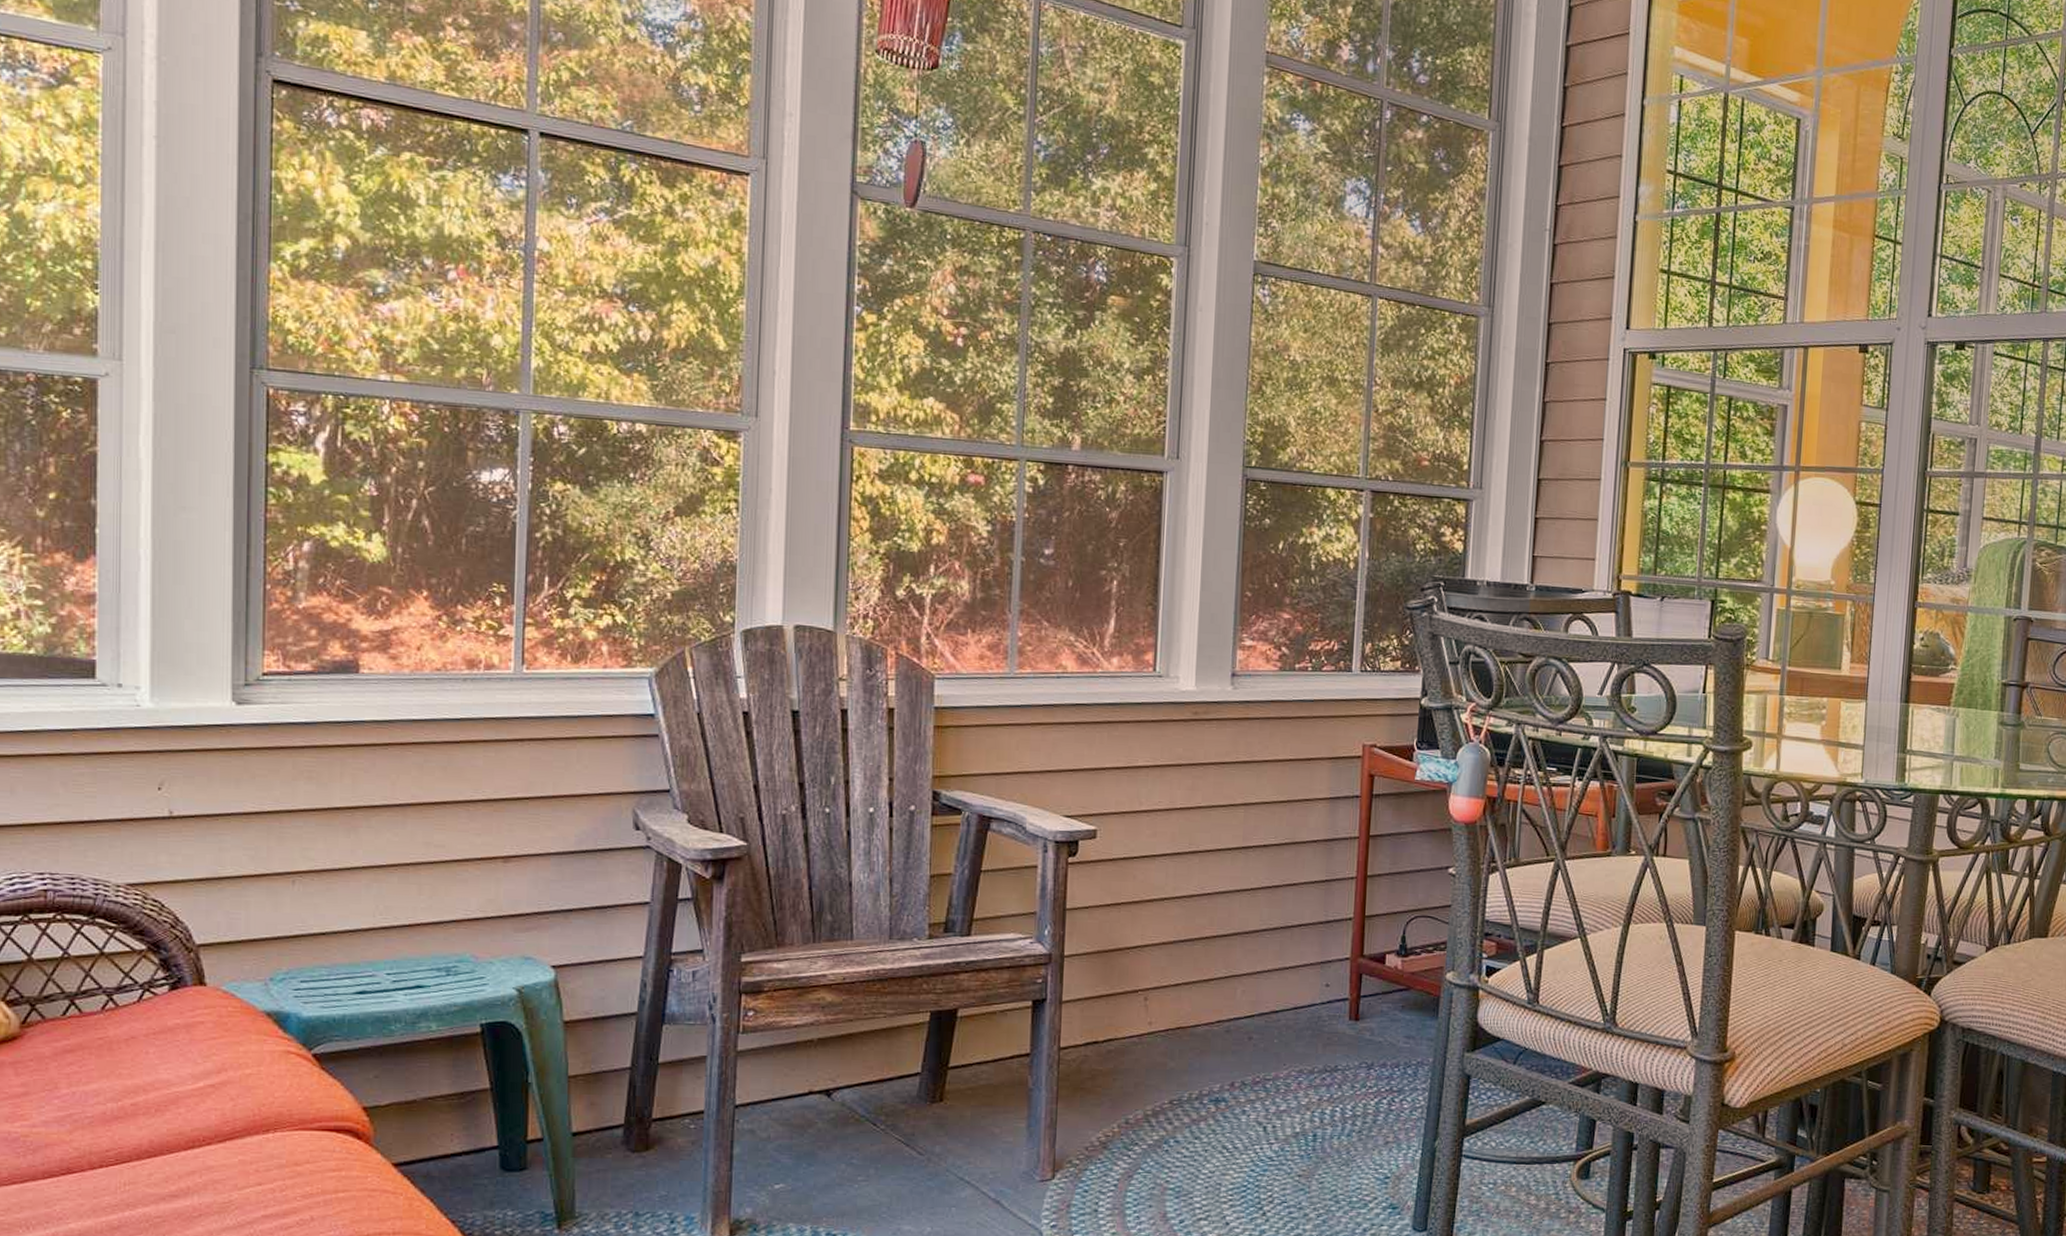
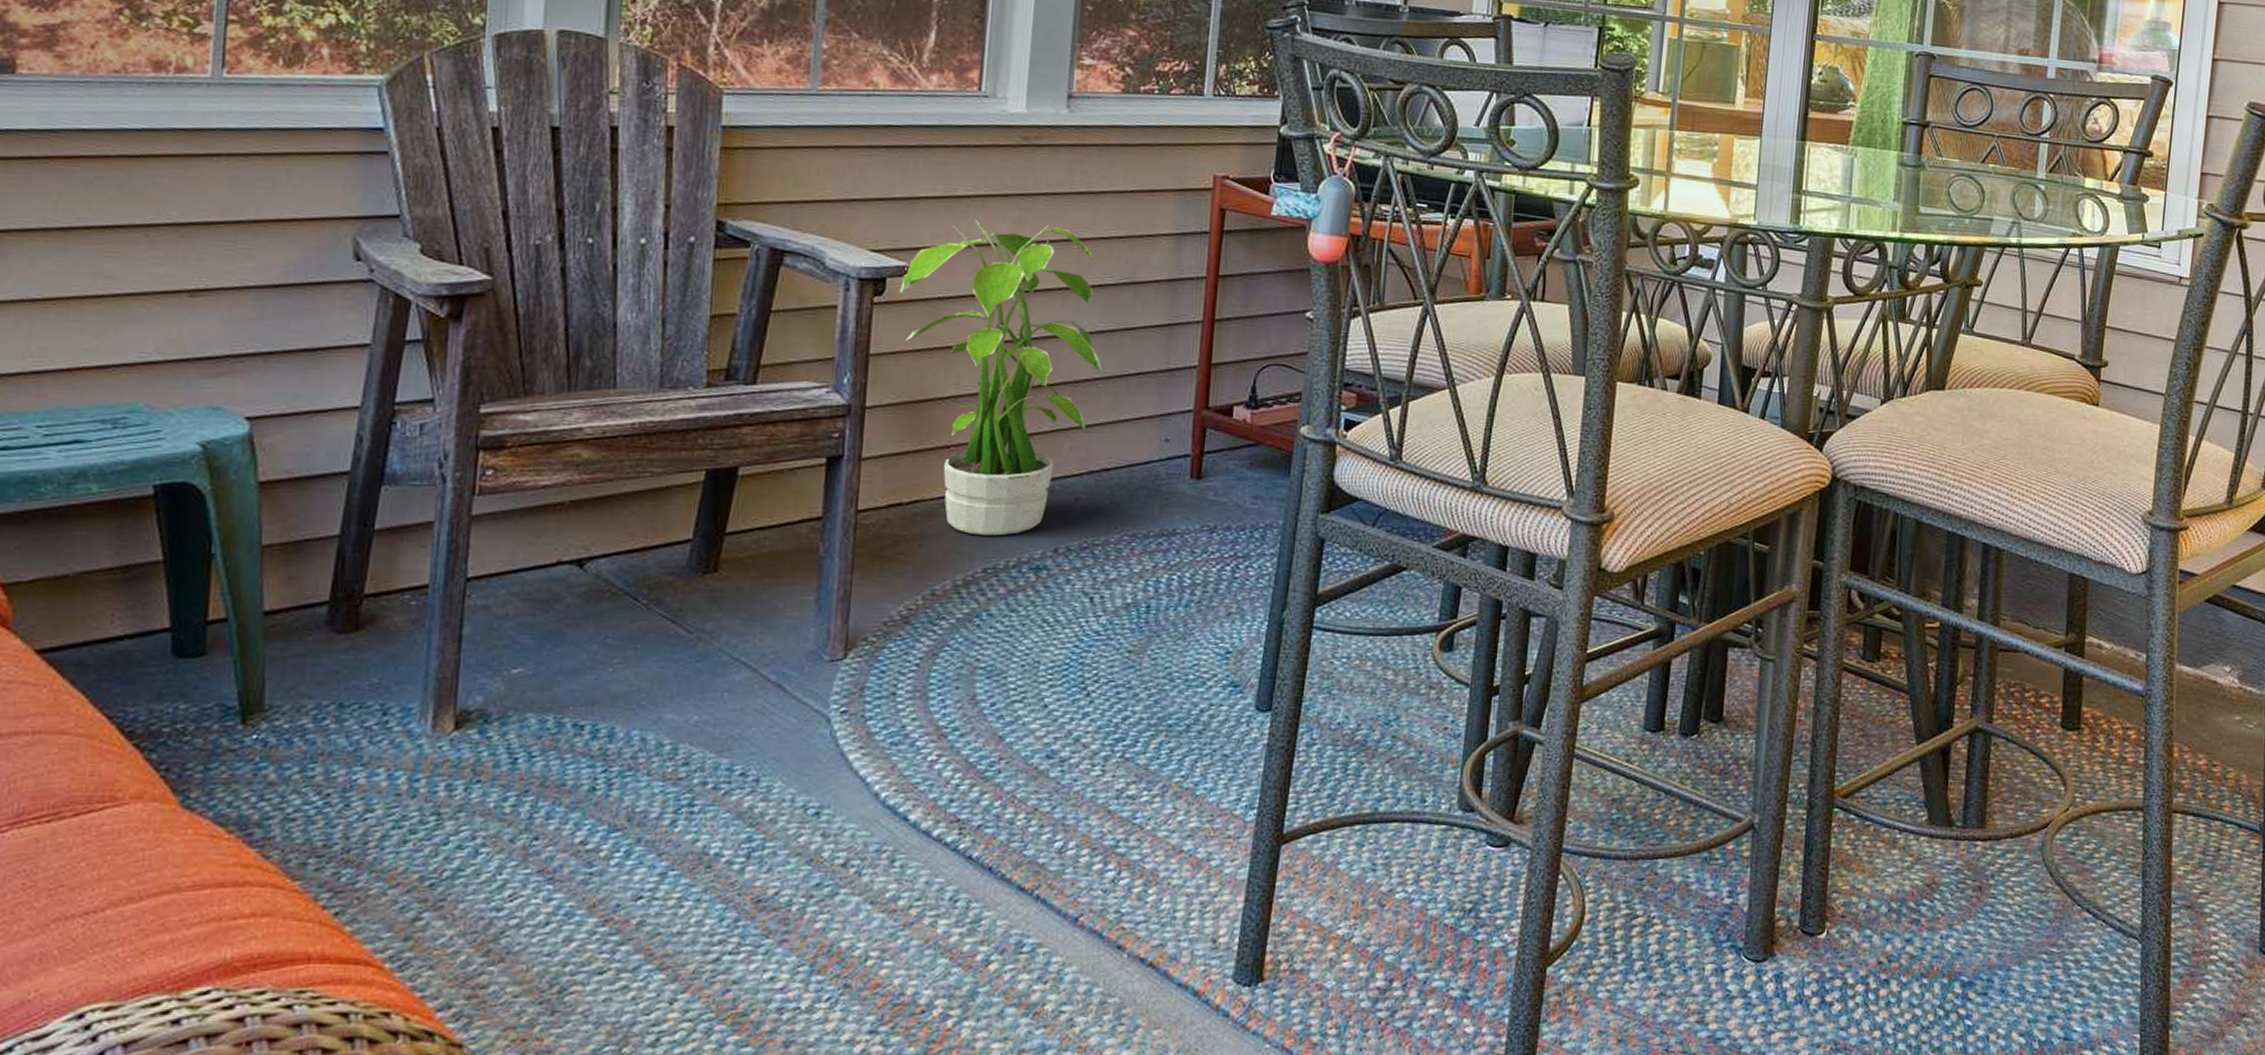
potted plant: none [1089,788,1270,1071] -> present [898,220,1104,536]

